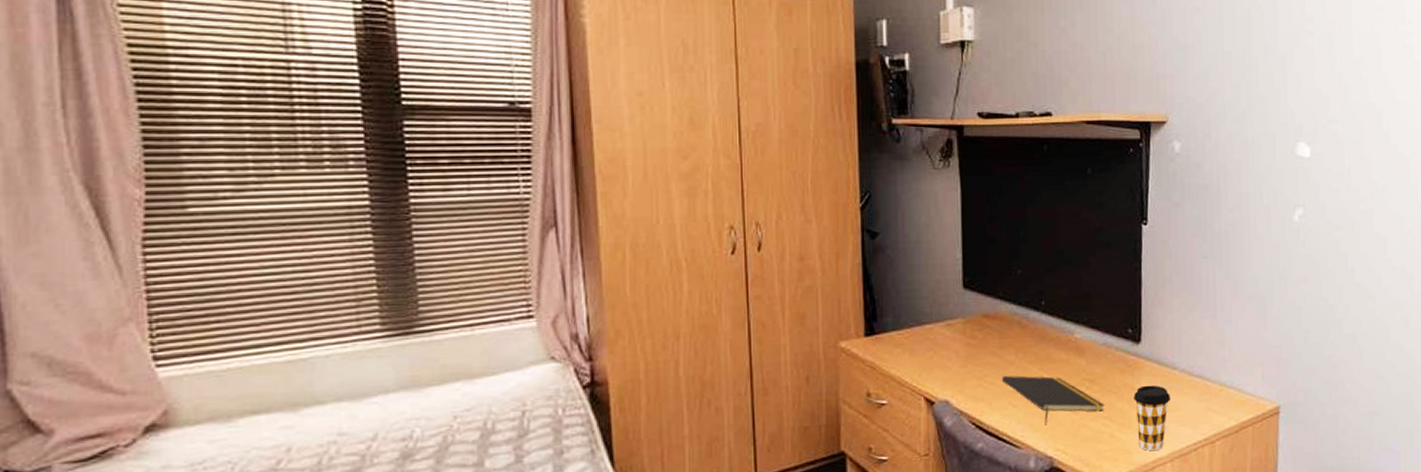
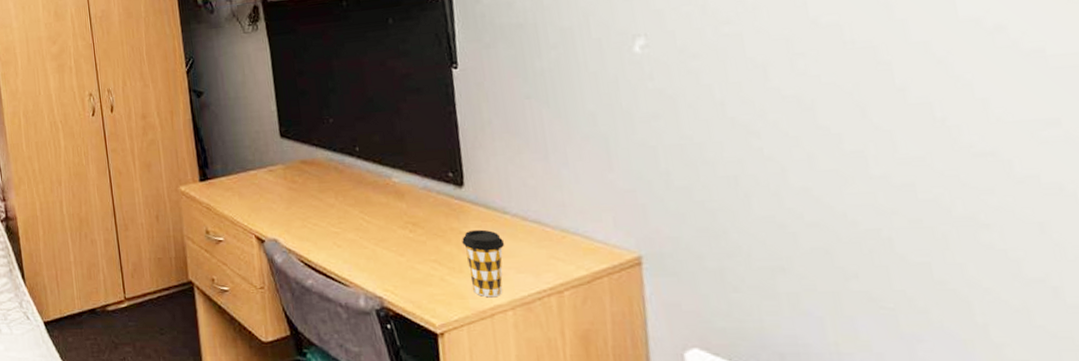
notepad: present [1001,375,1105,426] -> none [324,217,432,266]

